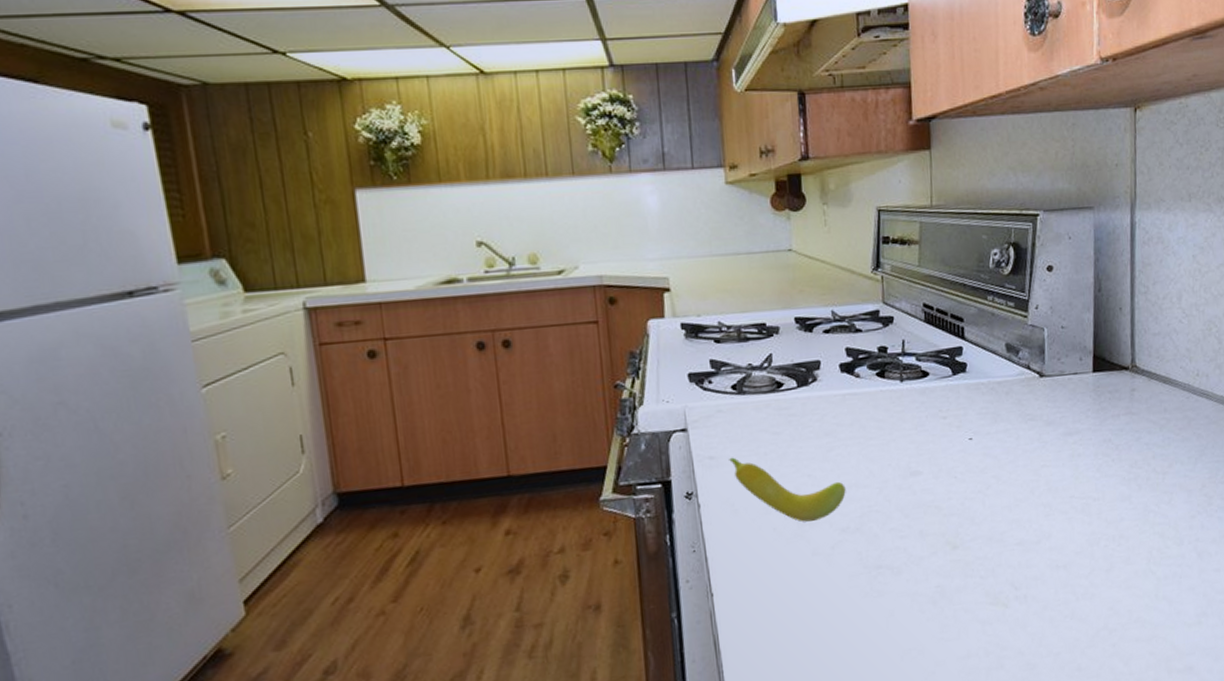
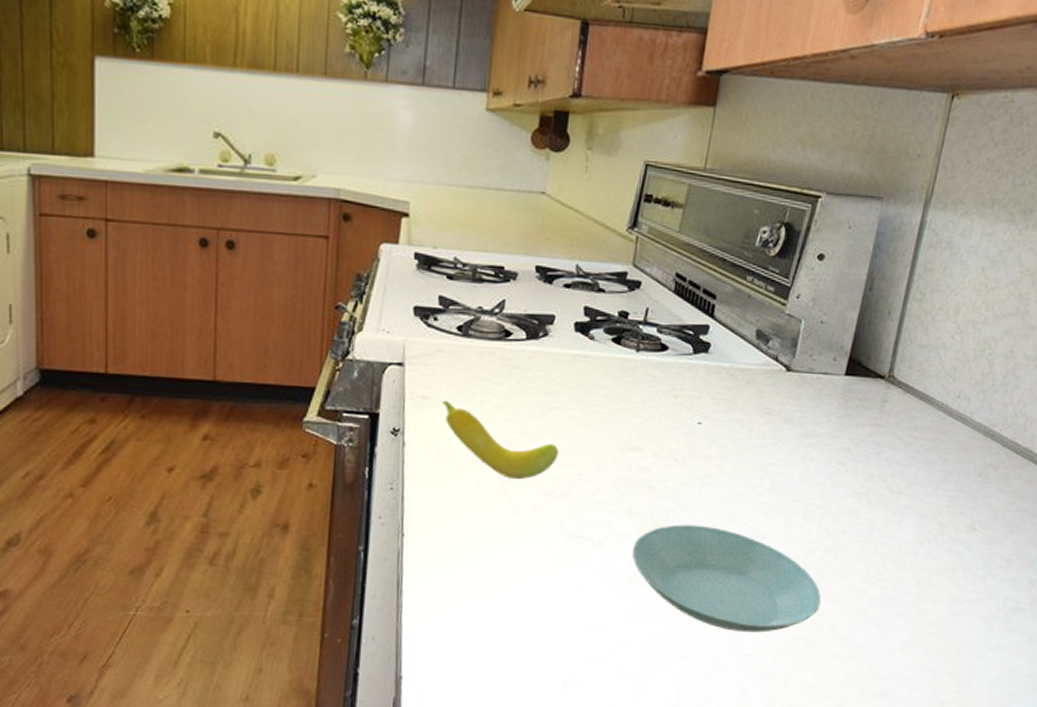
saucer: none [931,535,1115,633] -> present [632,525,822,633]

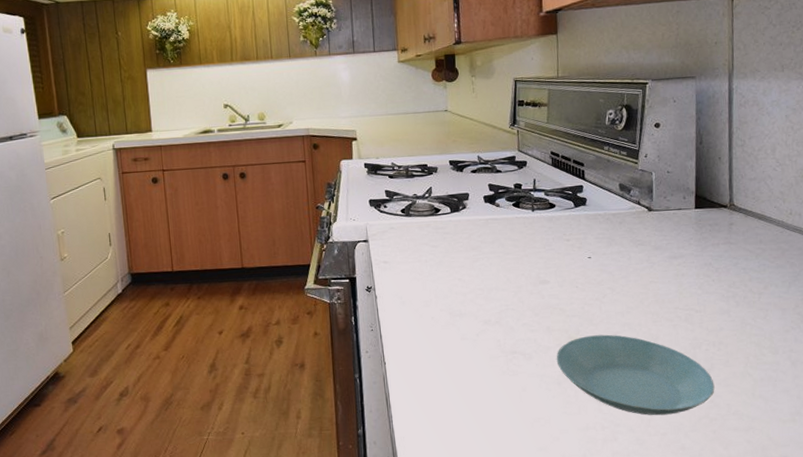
fruit: present [442,400,559,479] -> none [399,262,488,314]

